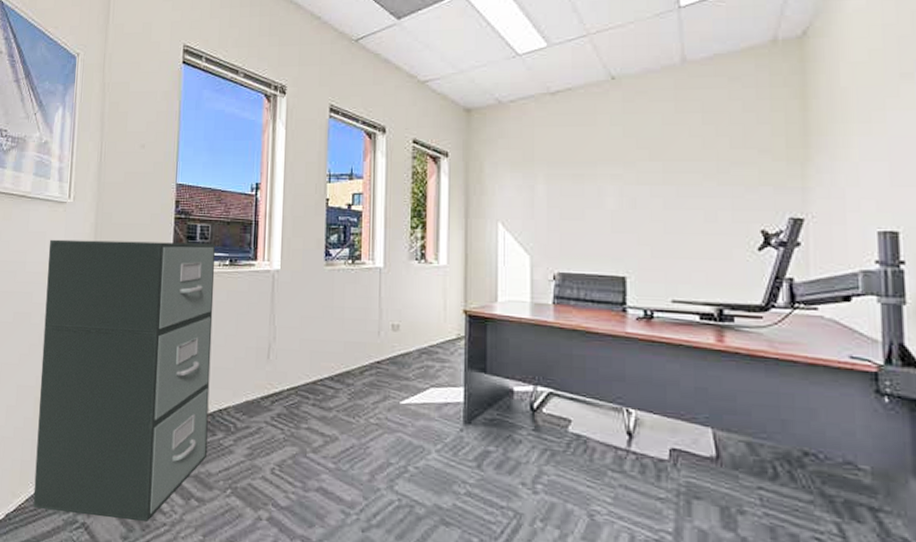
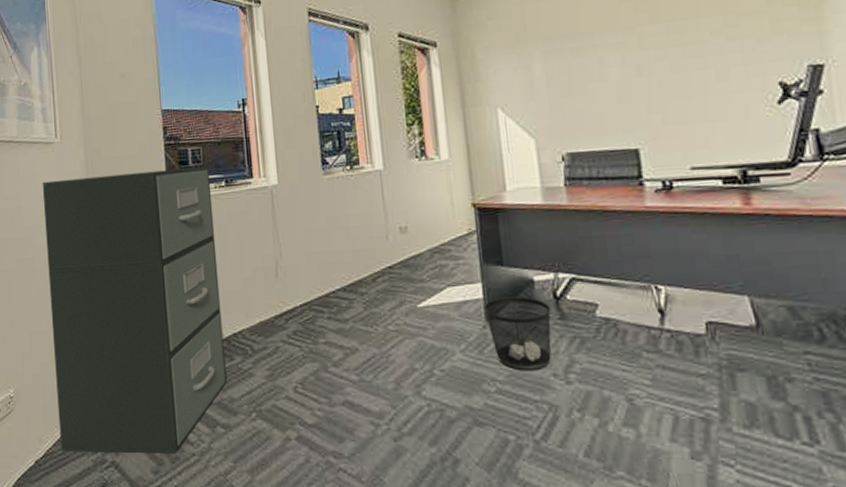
waste bin: none [464,403,526,478] -> present [484,296,552,371]

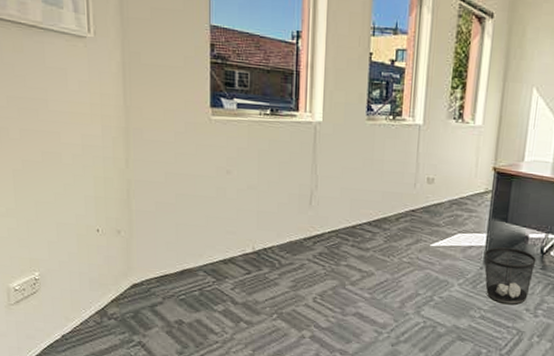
filing cabinet: present [42,166,227,453] -> none [71,77,256,340]

